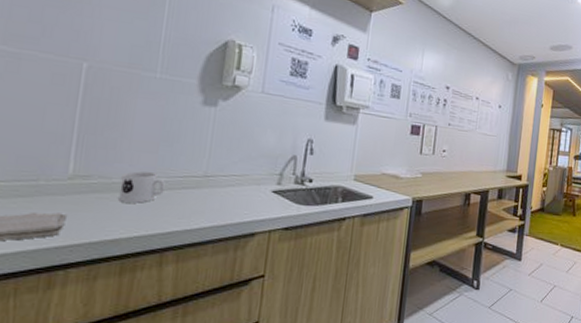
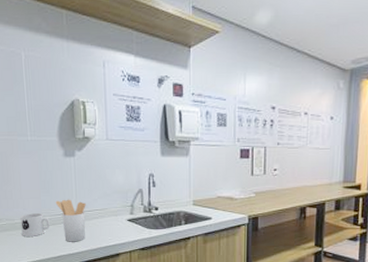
utensil holder: none [178,157,221,215] -> present [55,199,86,242]

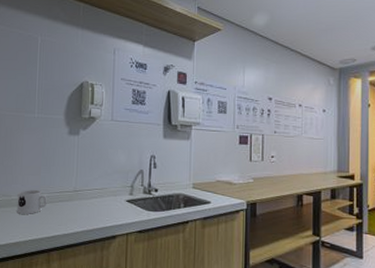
utensil holder: present [55,199,86,242] -> none [55,177,86,222]

